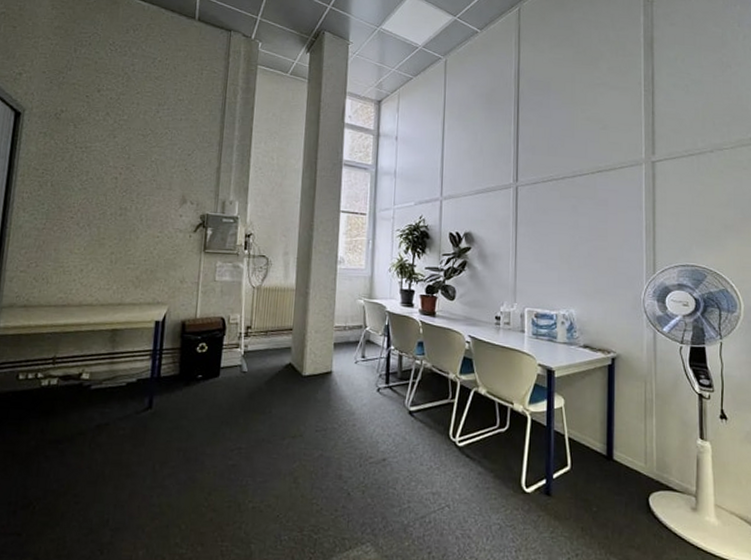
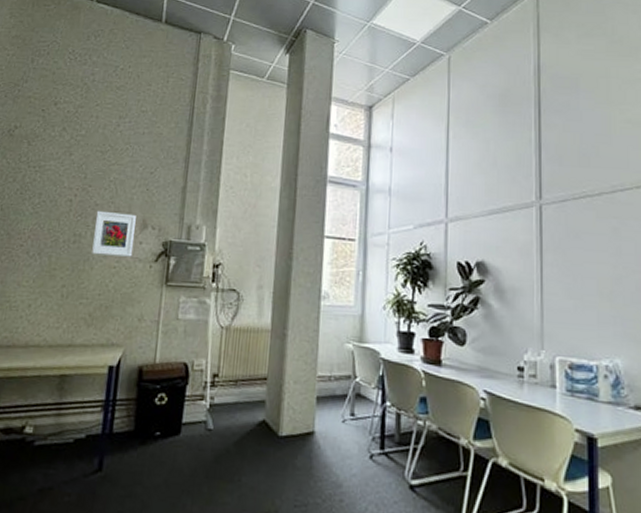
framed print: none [137,187,176,228] -> present [92,210,136,257]

